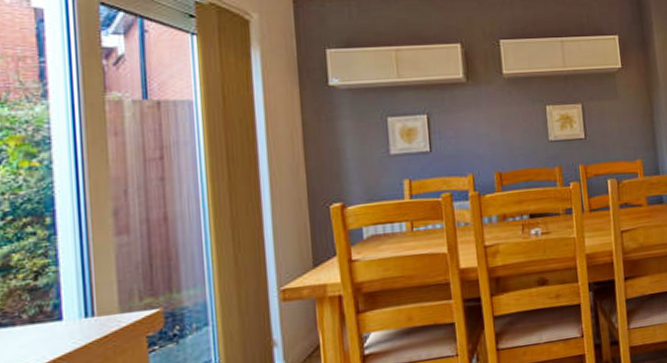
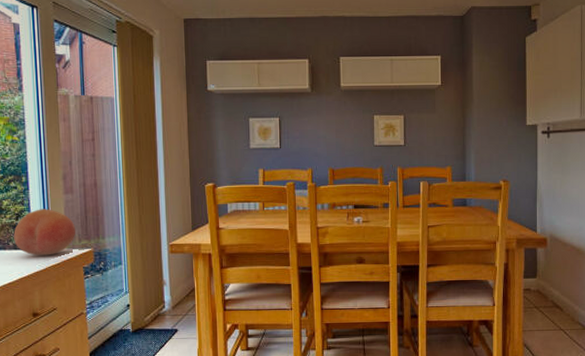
fruit: none [29,259,135,329] -> present [13,209,76,256]

